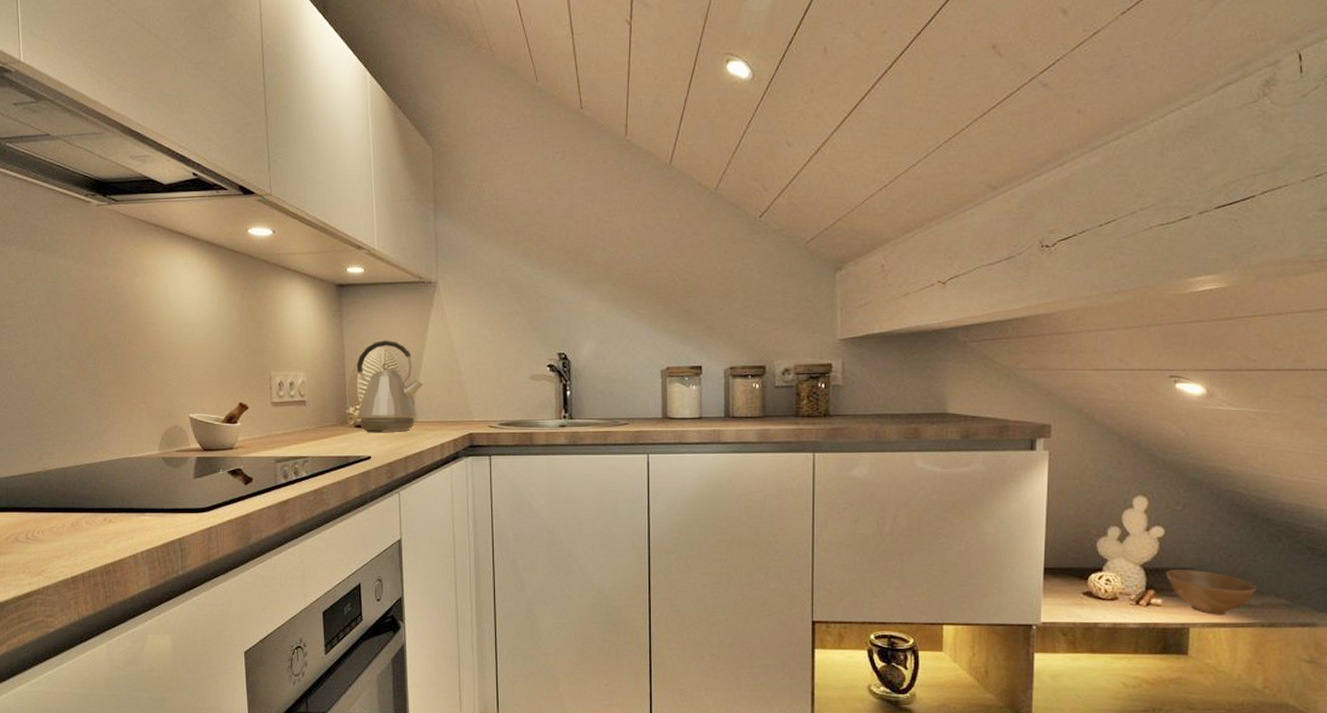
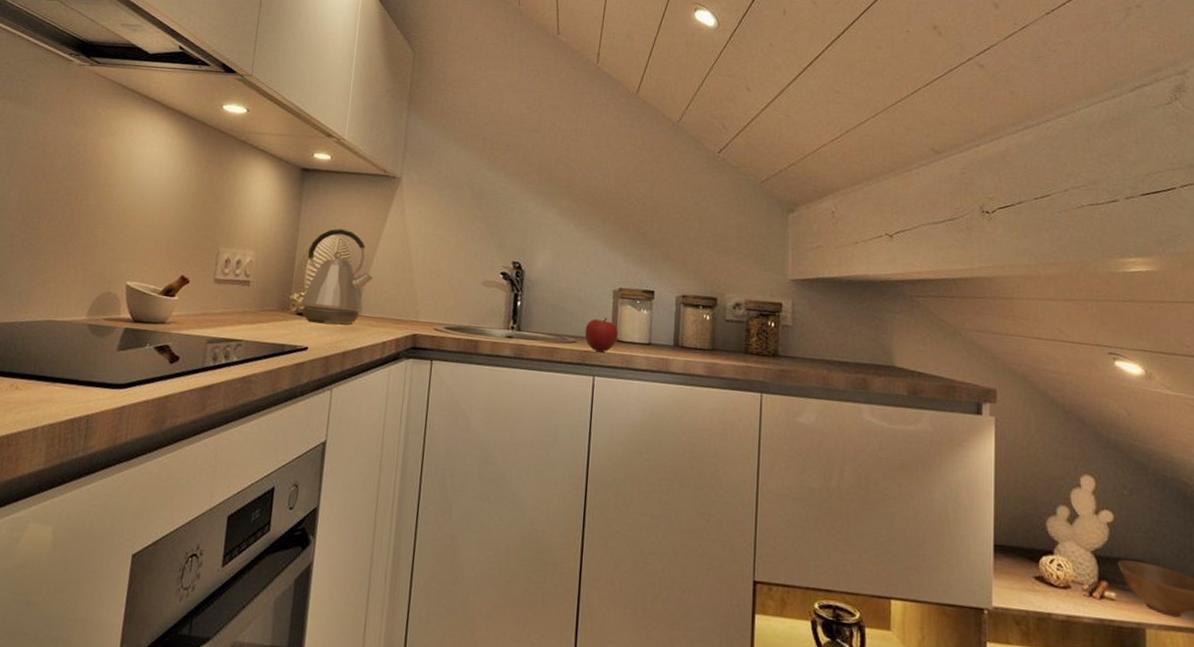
fruit: none [636,397,668,430] -> present [584,317,618,352]

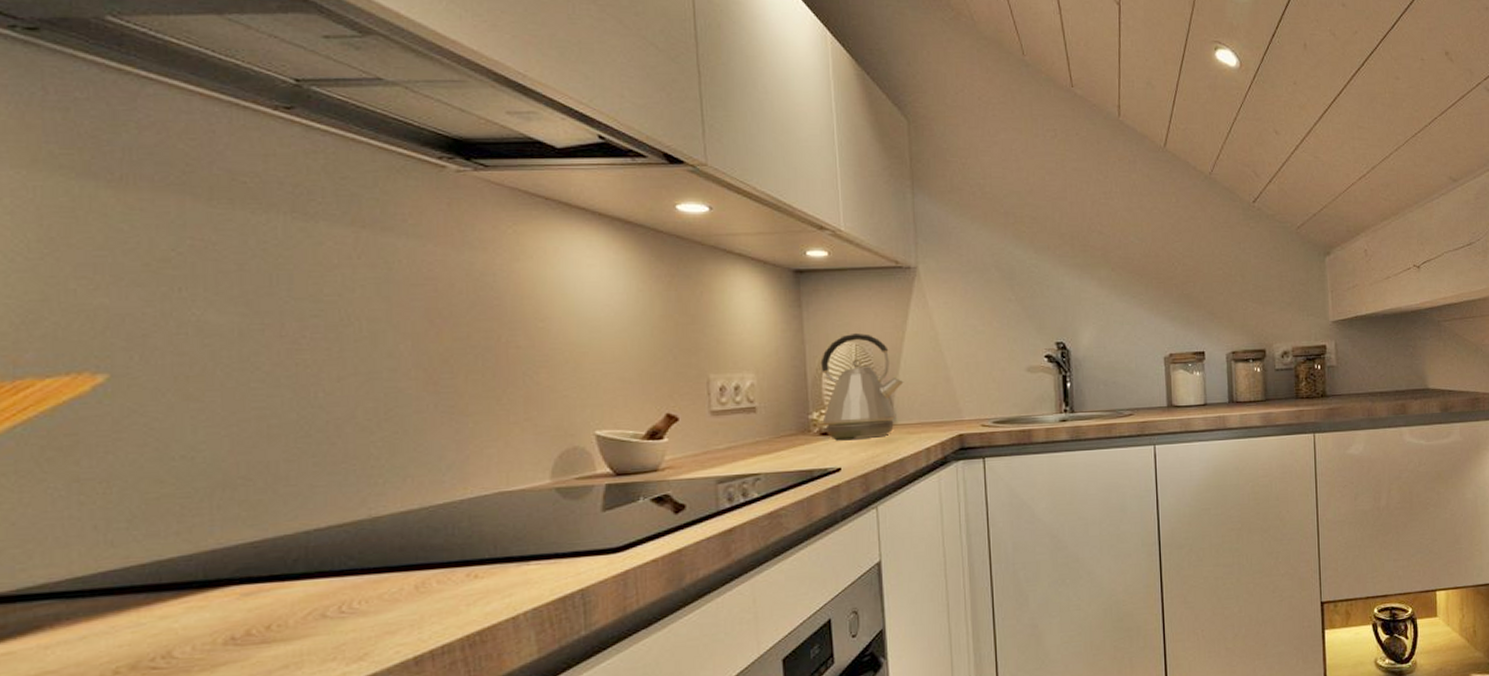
fruit: present [584,317,618,352] -> none [1140,385,1174,420]

